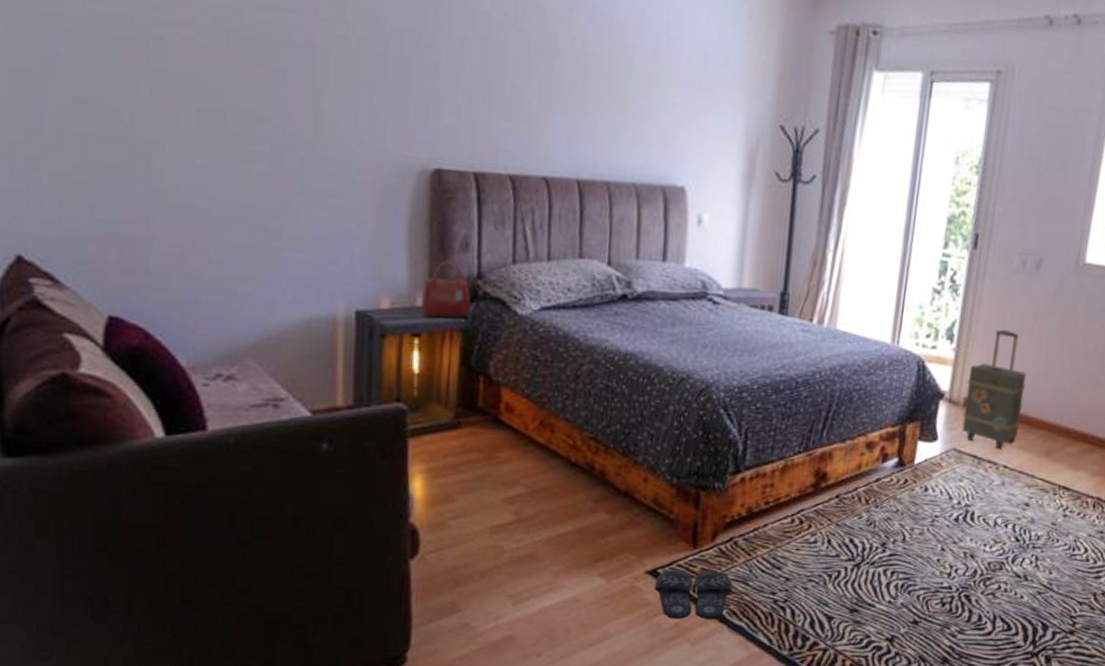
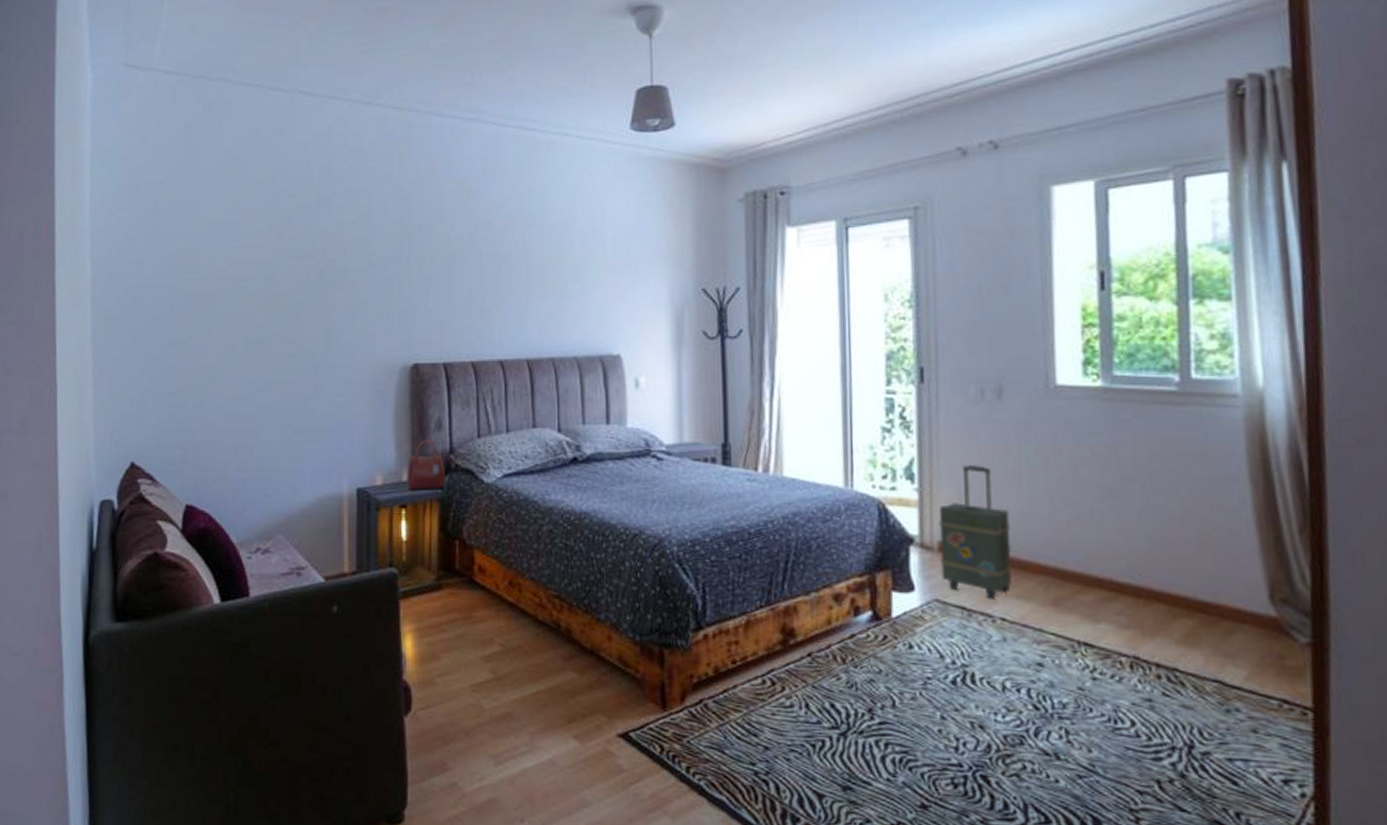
slippers: present [654,569,733,620] -> none [627,732,708,791]

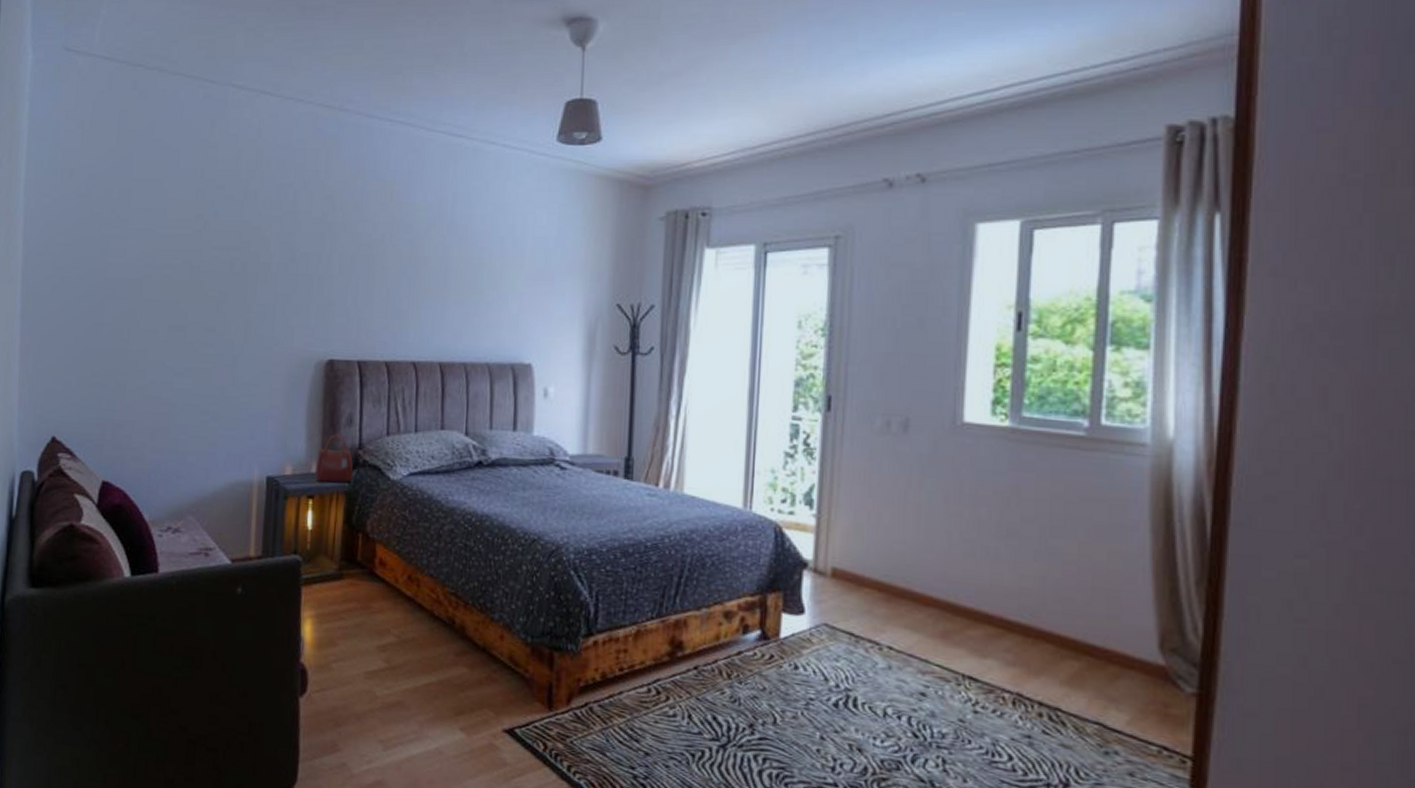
suitcase: present [938,465,1012,599] -> none [832,495,905,627]

